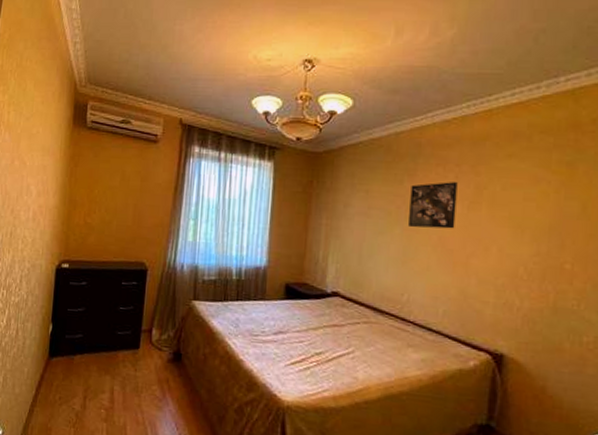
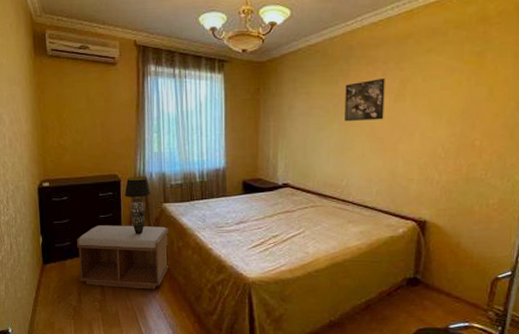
bench: none [87,318,195,402] -> present [77,225,169,290]
table lamp: none [150,266,180,334] -> present [124,177,151,235]

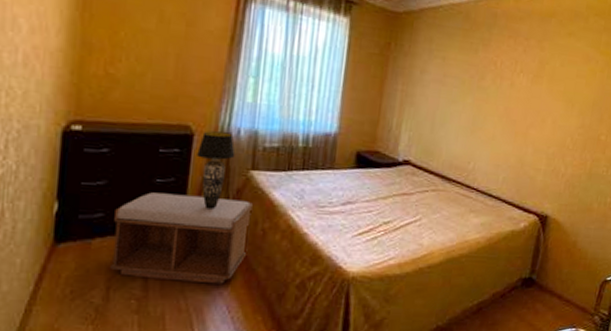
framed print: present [345,78,385,121] -> none [479,54,525,101]

